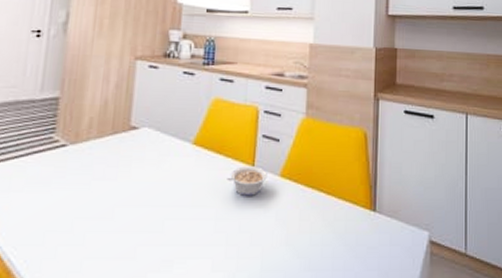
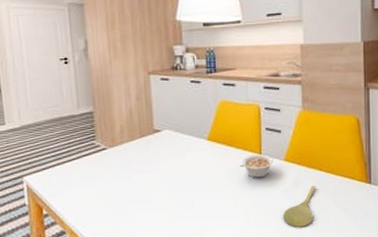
spoon: none [272,209,314,262] -> present [283,185,316,227]

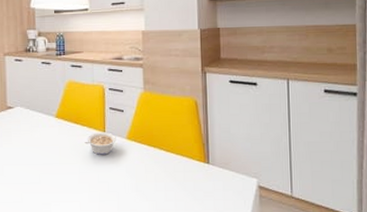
spoon: present [283,185,316,227] -> none [125,163,157,204]

